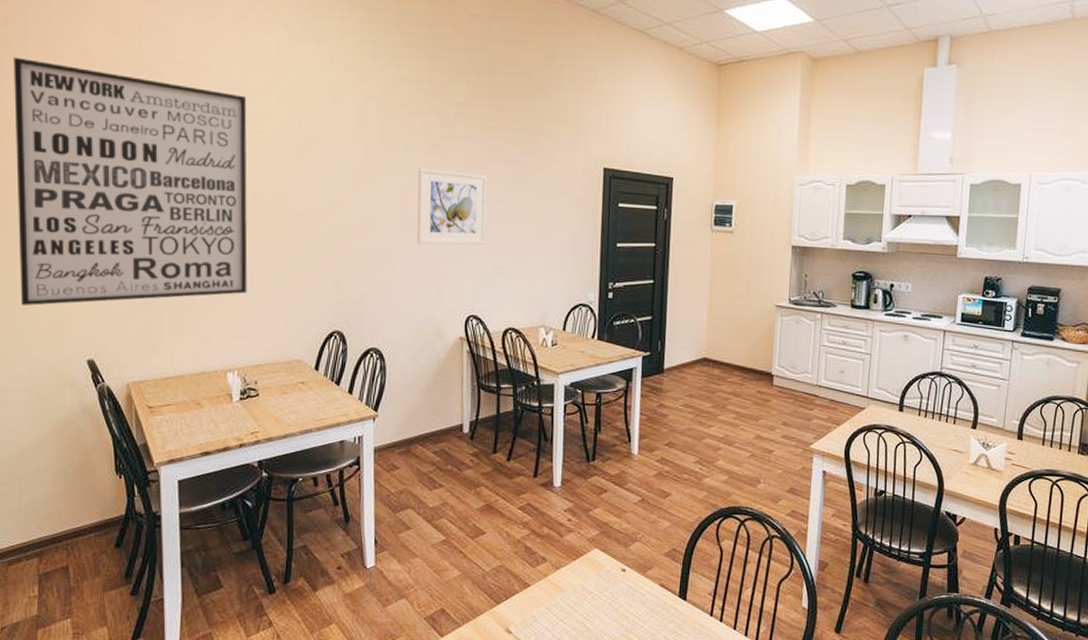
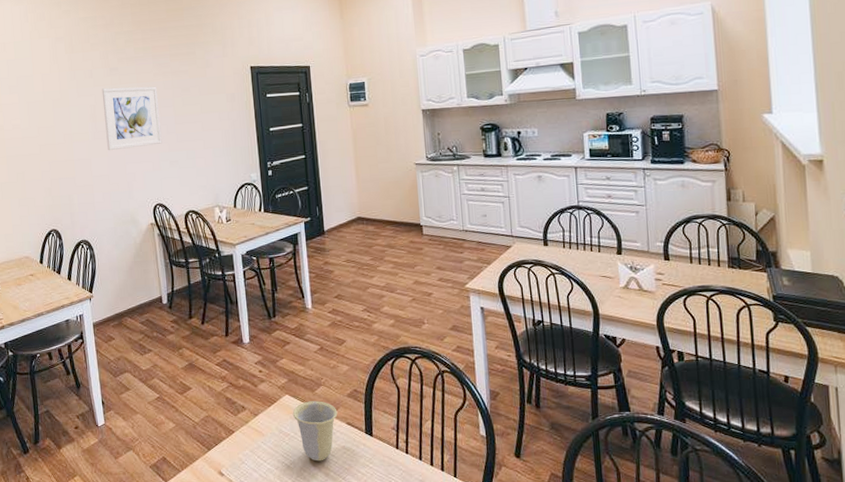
cup: none [600,557,651,624] -> present [292,401,338,461]

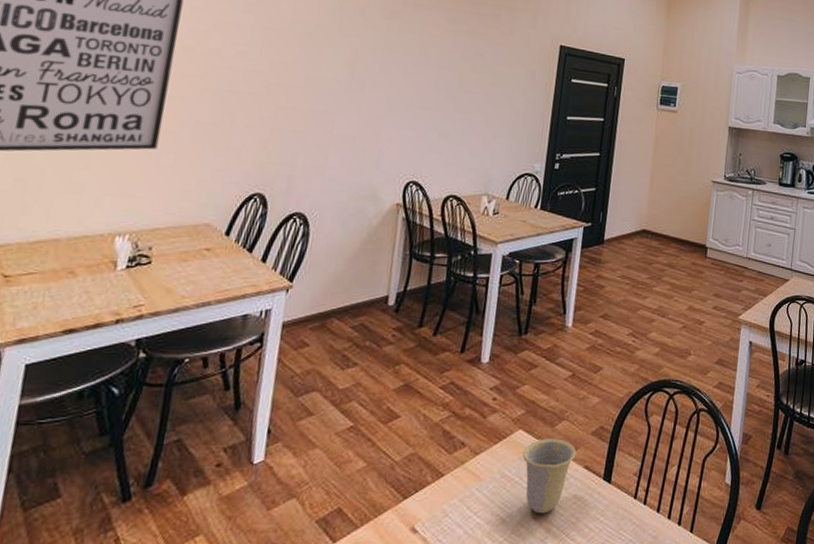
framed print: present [101,86,162,151] -> none [362,32,444,111]

